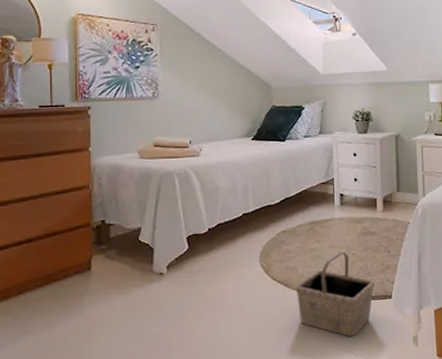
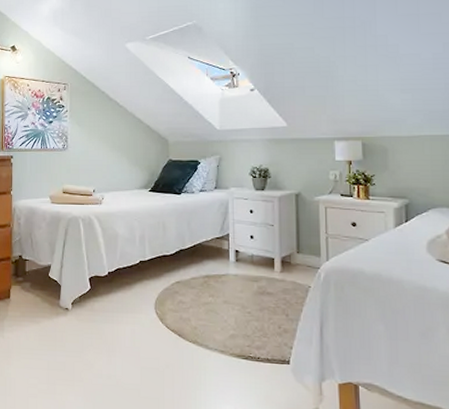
basket: present [295,251,374,336] -> none [189,308,271,397]

